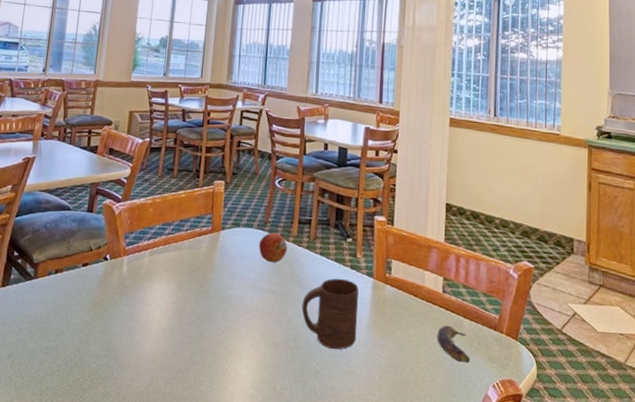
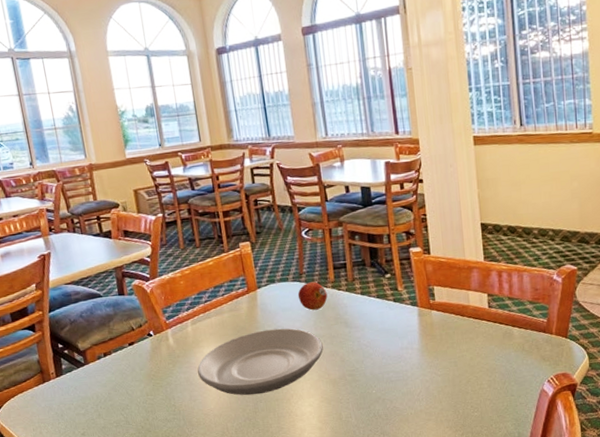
plate: none [142,274,273,345] -> present [197,328,323,396]
cup: present [301,278,359,349] -> none [351,312,411,376]
banana: present [437,325,471,364] -> none [488,336,524,367]

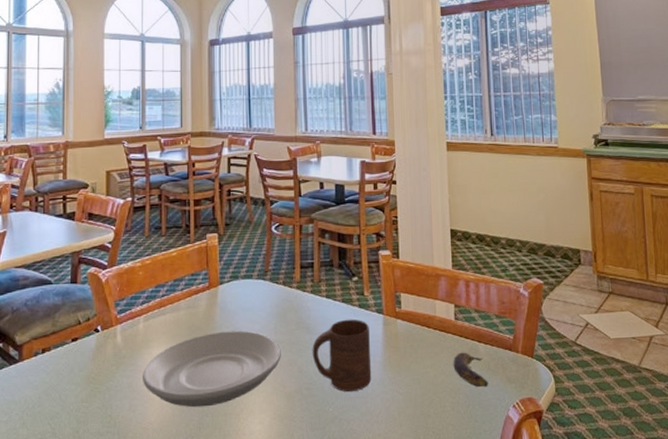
fruit: present [297,282,328,311] -> none [260,281,291,312]
cup: none [351,312,411,376] -> present [312,319,372,392]
banana: none [488,336,524,367] -> present [453,352,489,388]

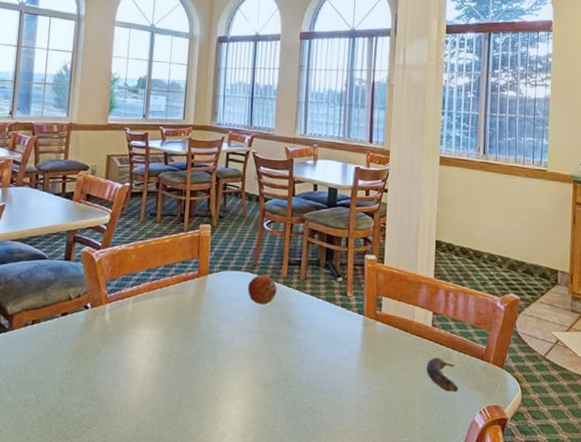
plate: present [143,330,281,408] -> none [127,318,263,389]
fruit: none [260,281,291,312] -> present [247,275,277,305]
cup: present [312,319,372,392] -> none [292,317,350,385]

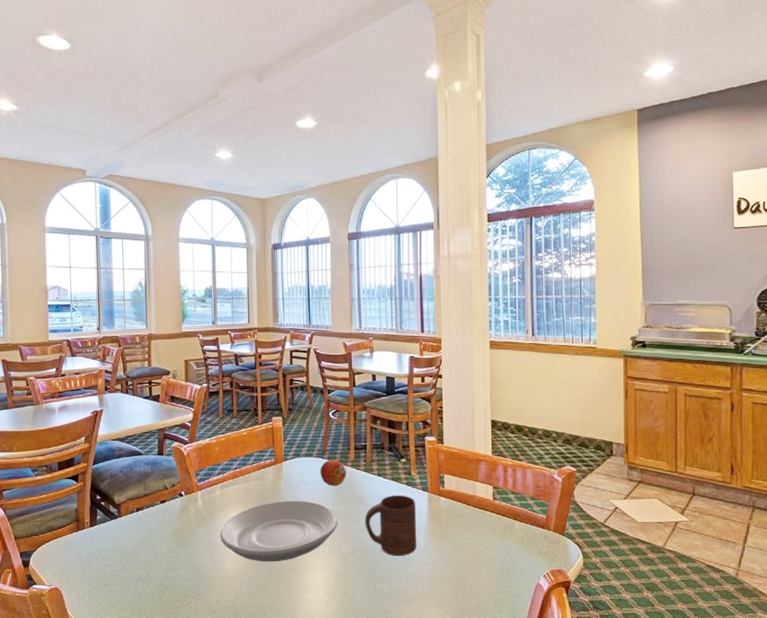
plate: none [127,318,263,389] -> present [220,500,338,562]
cup: none [292,317,350,385] -> present [365,495,417,556]
banana: present [426,357,459,393] -> none [490,528,522,559]

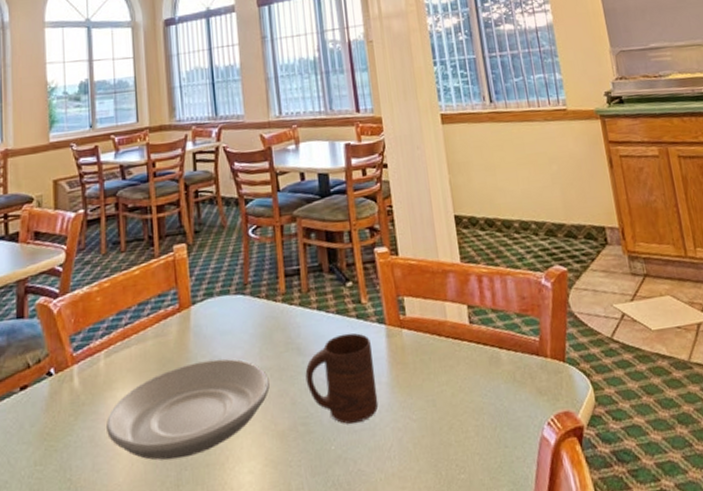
fruit: present [319,459,347,486] -> none [240,294,277,334]

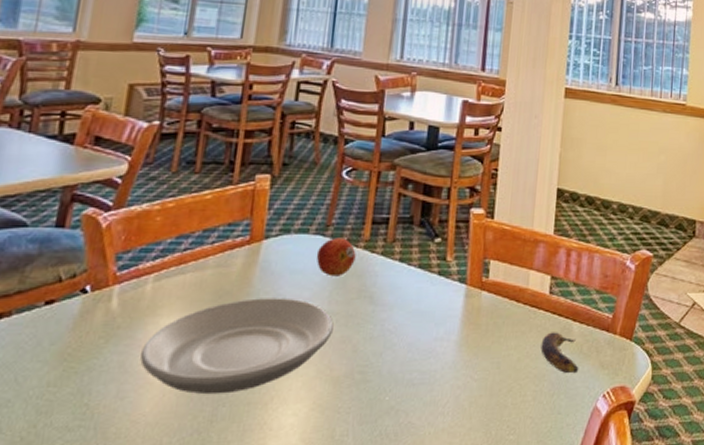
fruit: none [240,294,277,334] -> present [316,238,356,277]
cup: present [305,333,379,424] -> none [372,288,448,377]
banana: none [472,362,517,405] -> present [541,332,579,374]

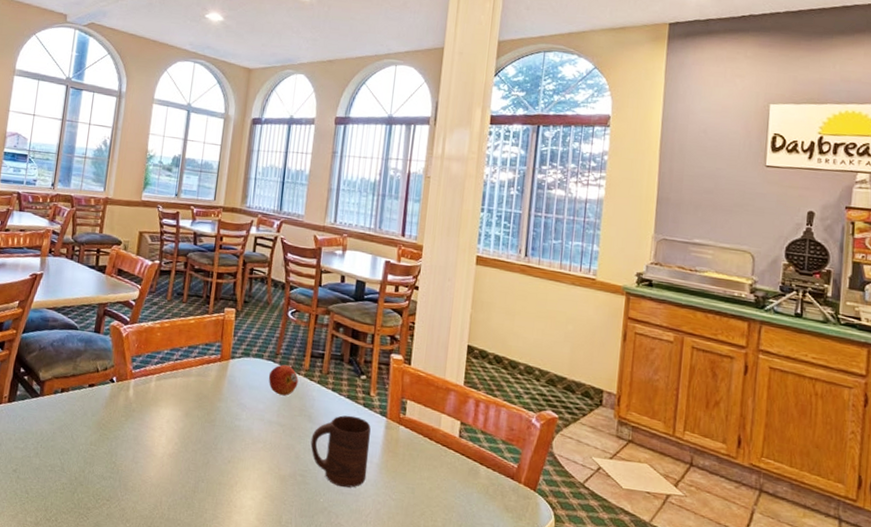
plate: present [140,298,334,395] -> none [148,403,281,473]
cup: none [372,288,448,377] -> present [310,415,371,488]
banana: present [541,332,579,374] -> none [450,470,485,511]

